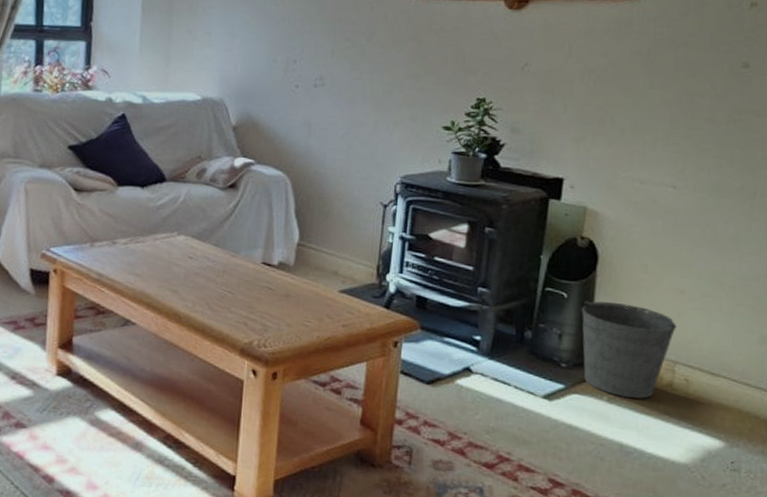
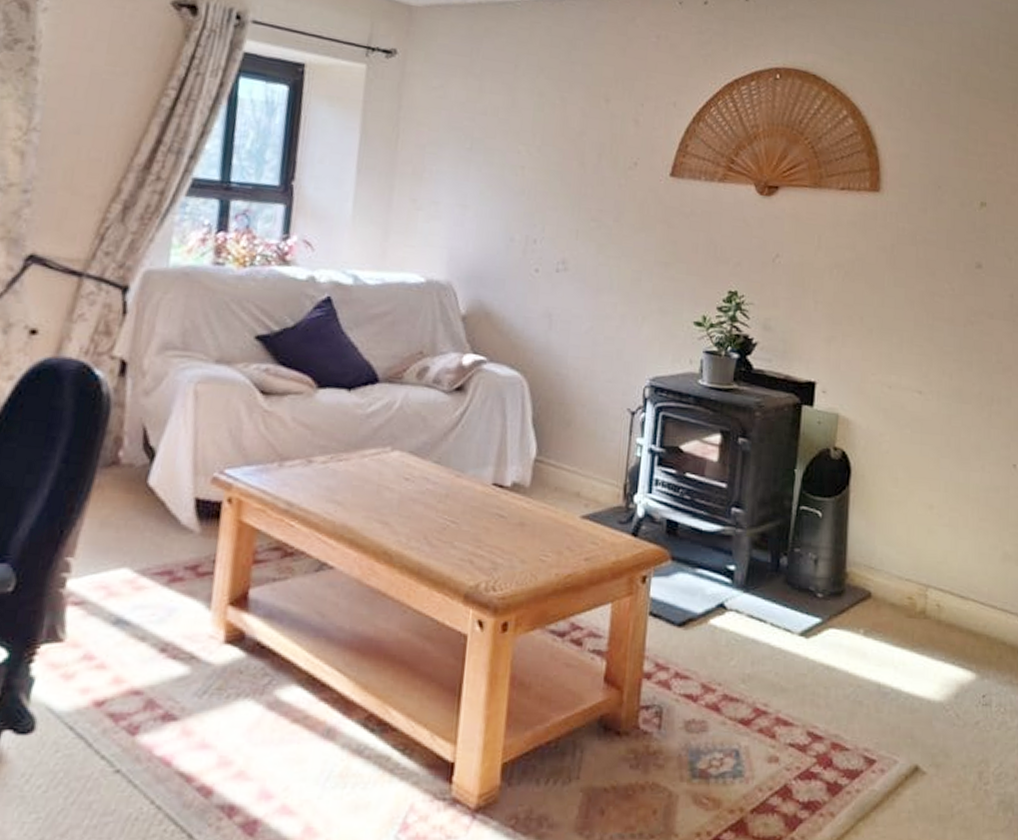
bucket: present [581,300,677,399] -> none [836,519,927,630]

